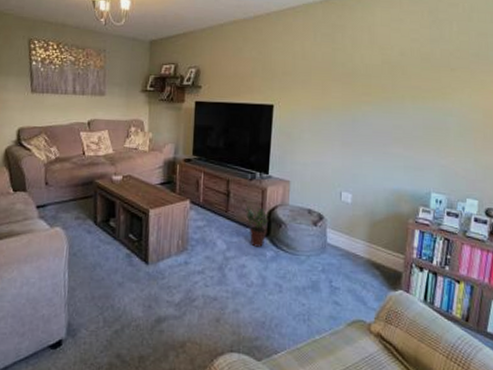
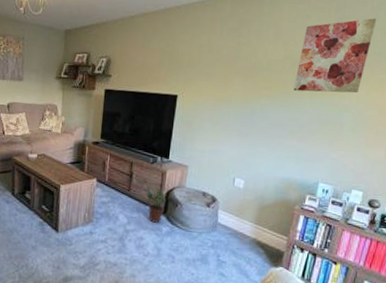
wall art: none [394,20,470,97] -> present [293,18,377,93]

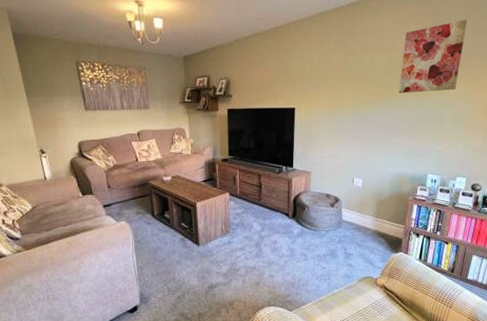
potted plant: present [145,187,167,223] -> none [274,195,295,227]

